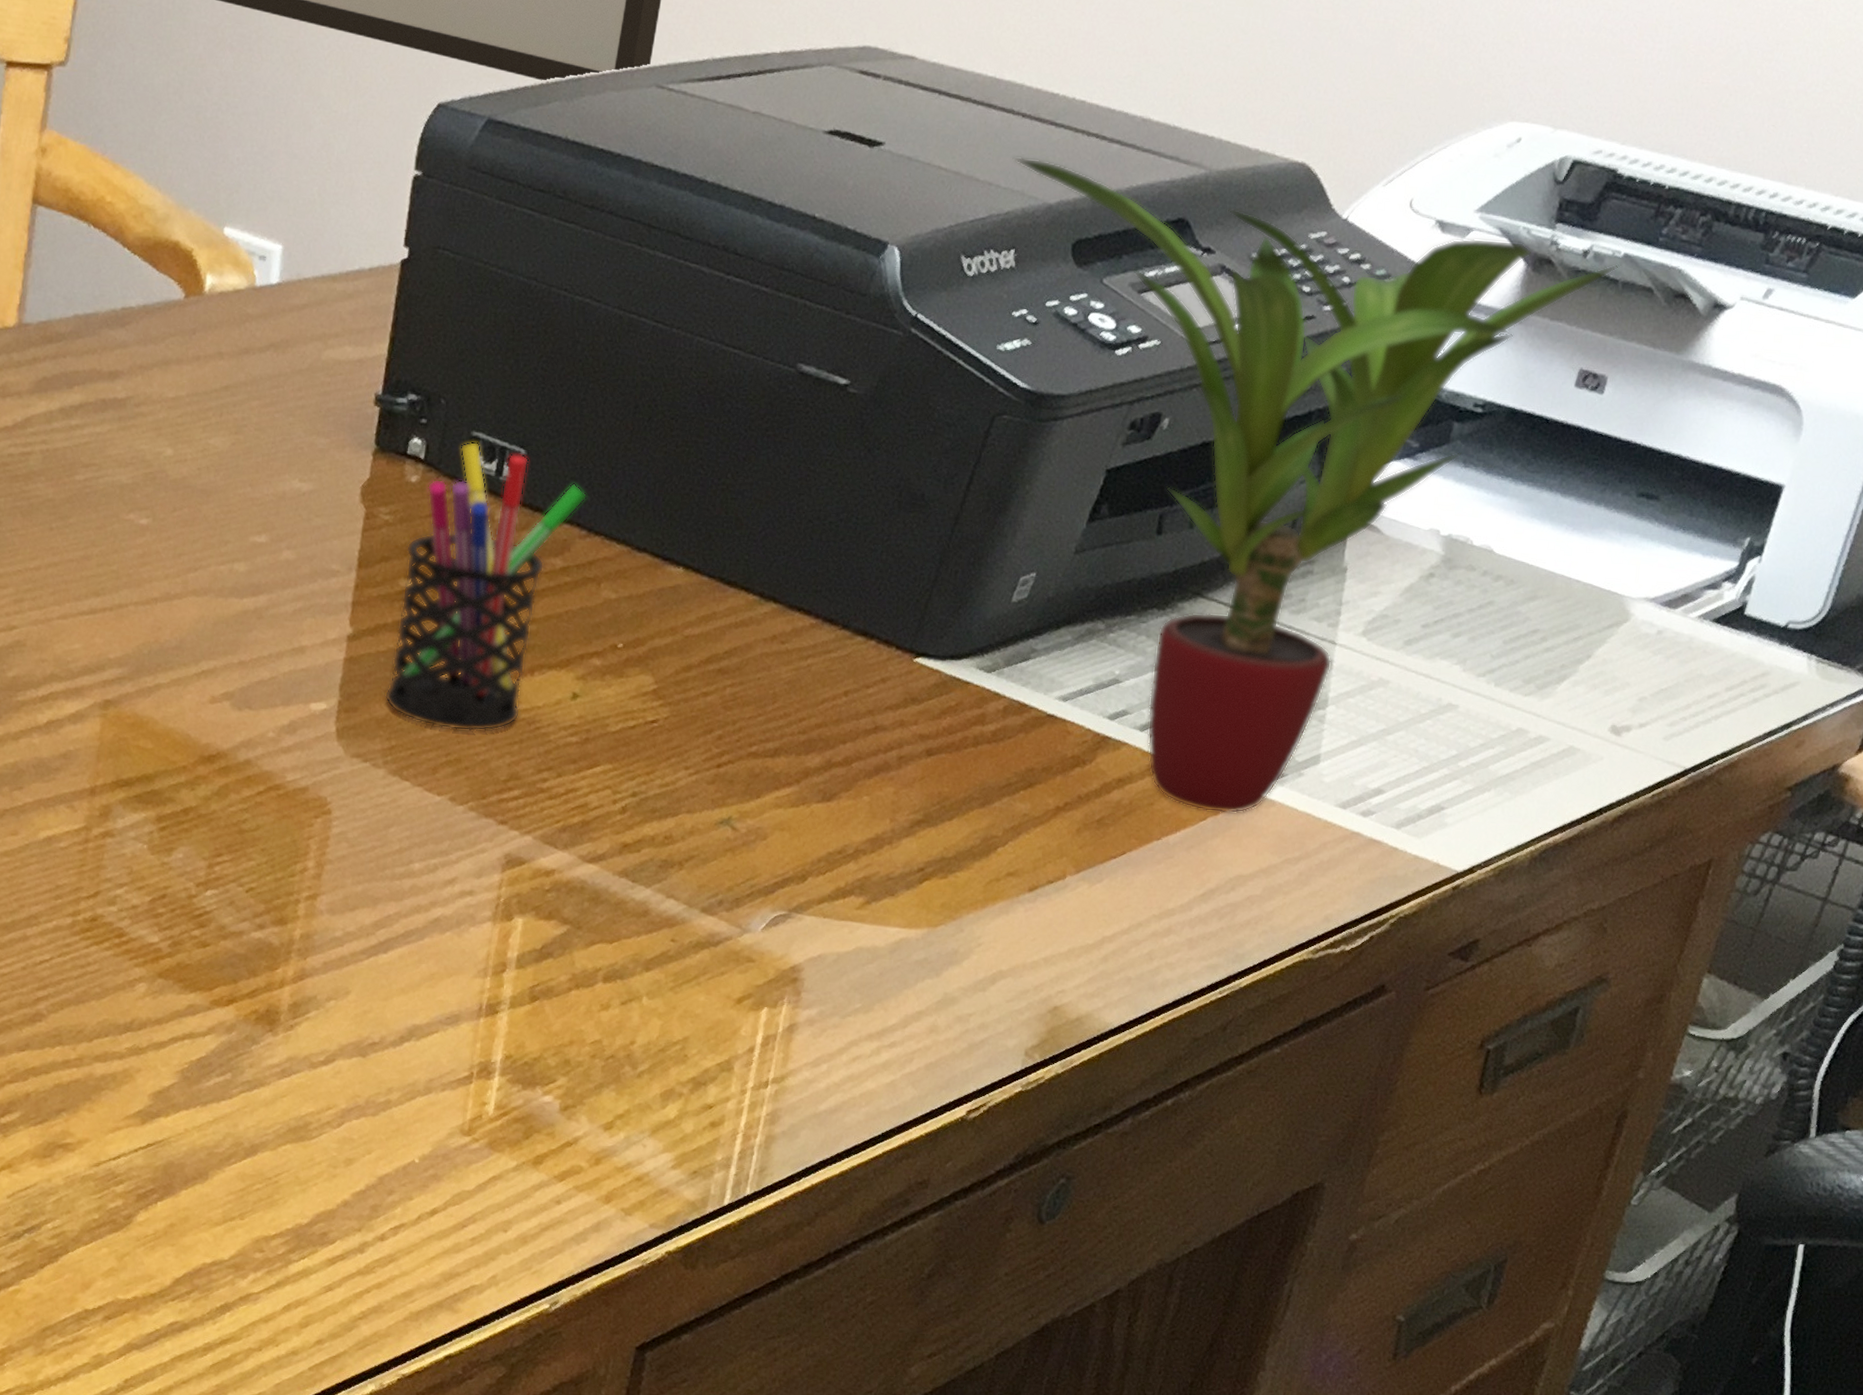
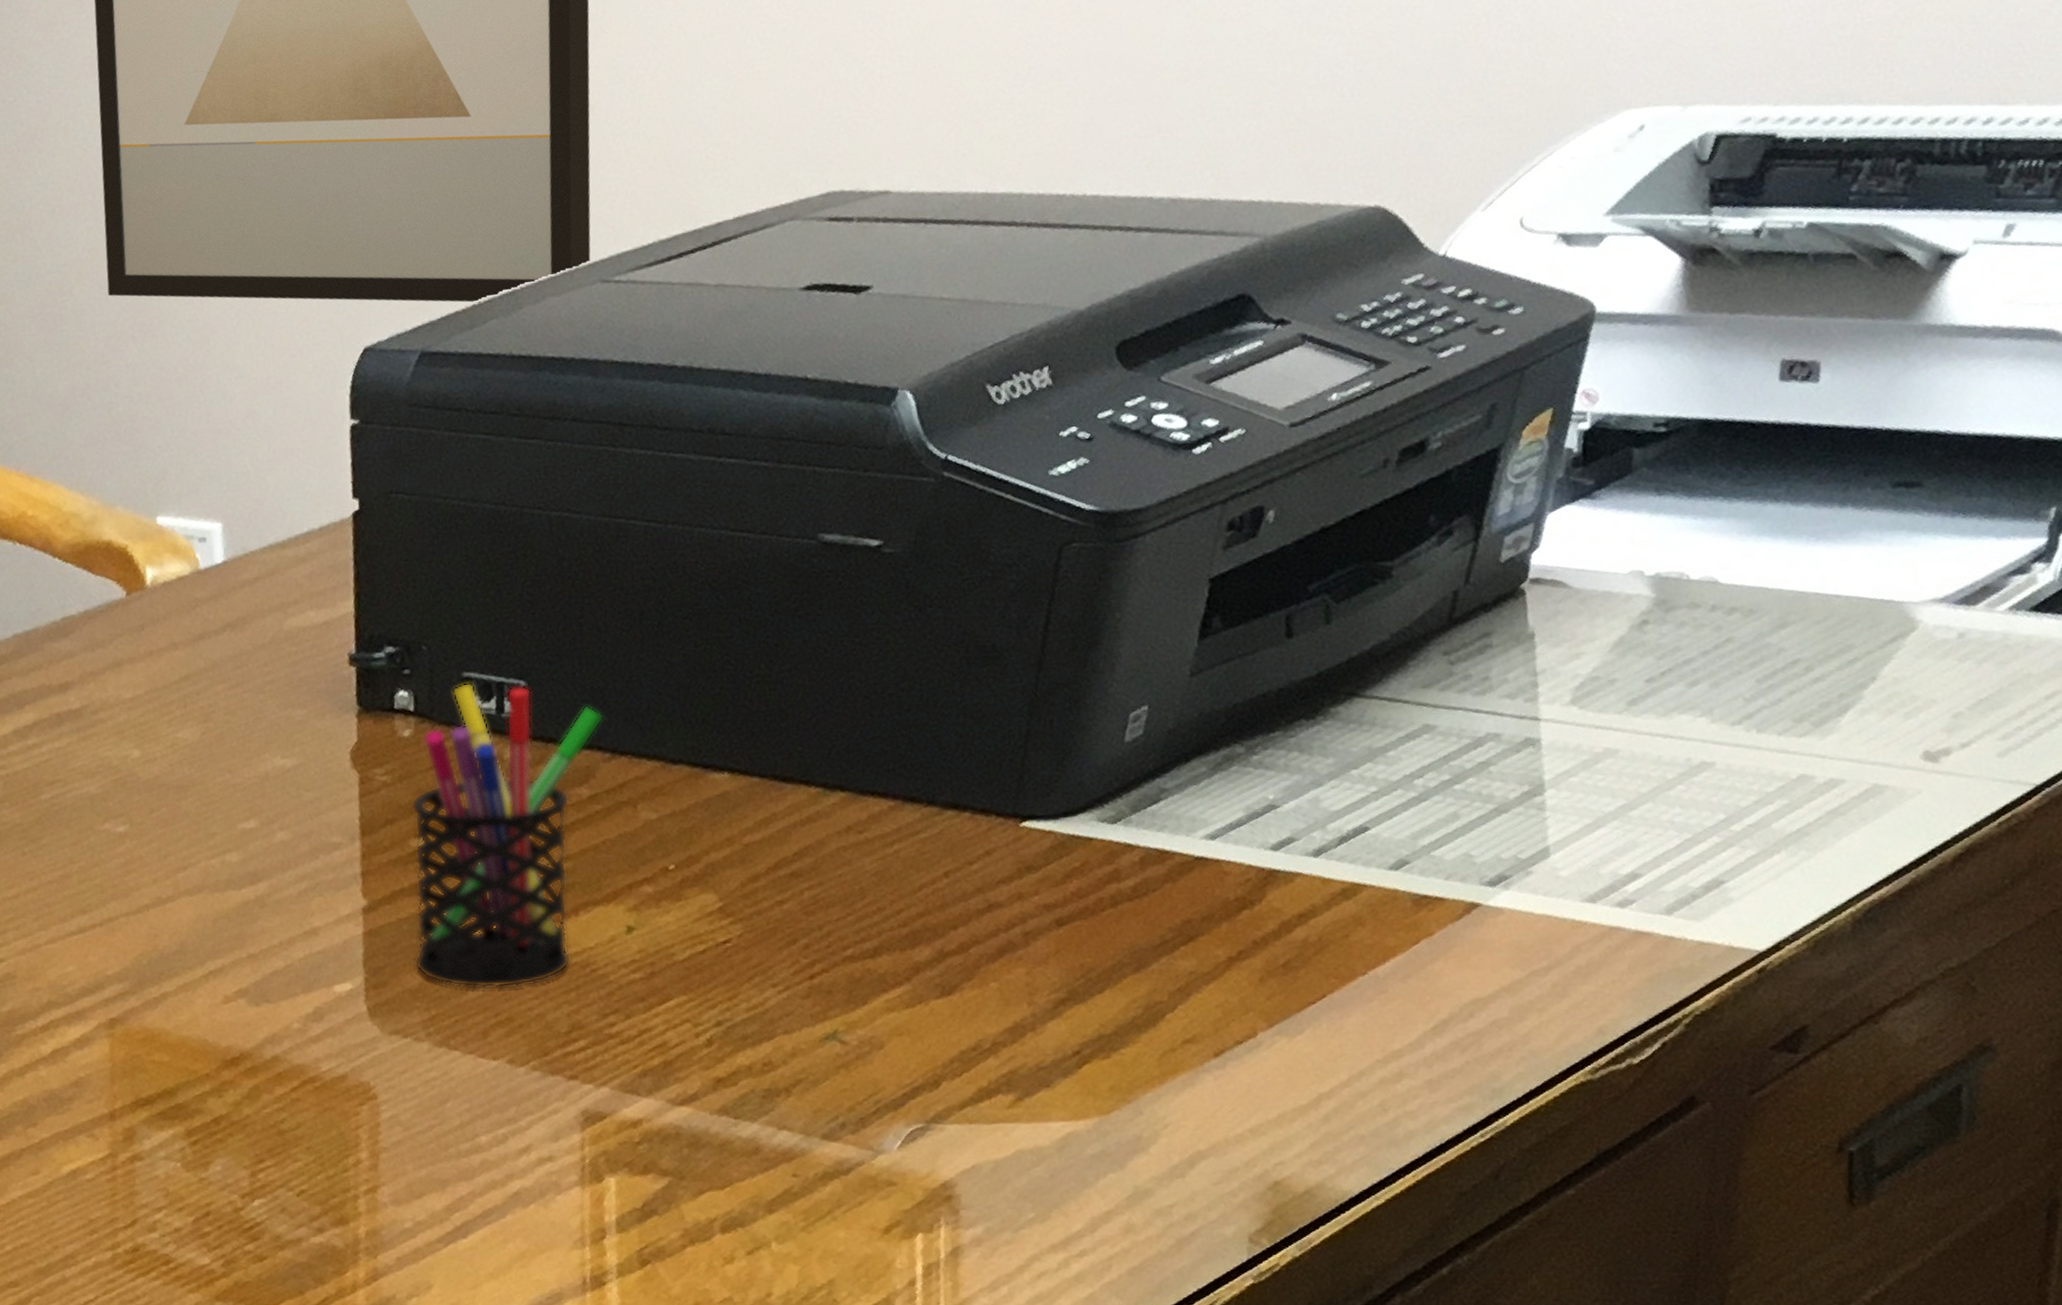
potted plant: present [1012,156,1621,814] -> none [1025,236,1807,934]

